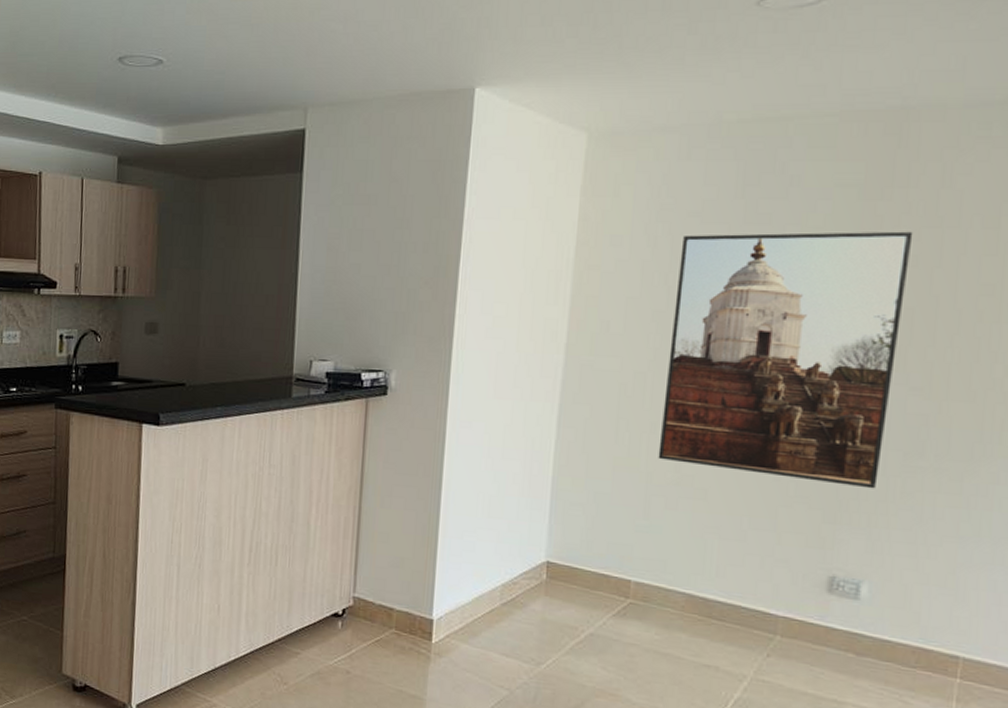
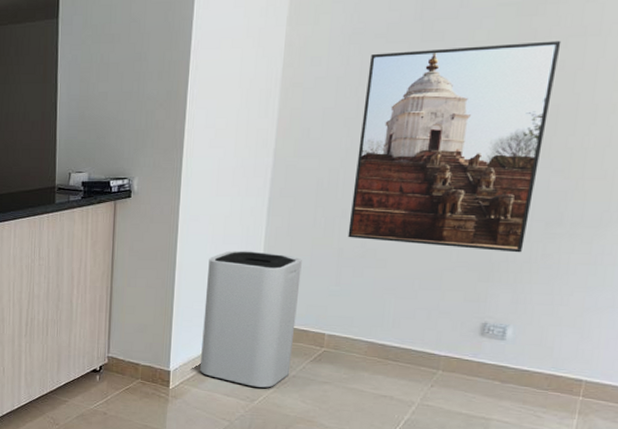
trash can: none [472,468,601,649] -> present [200,250,302,389]

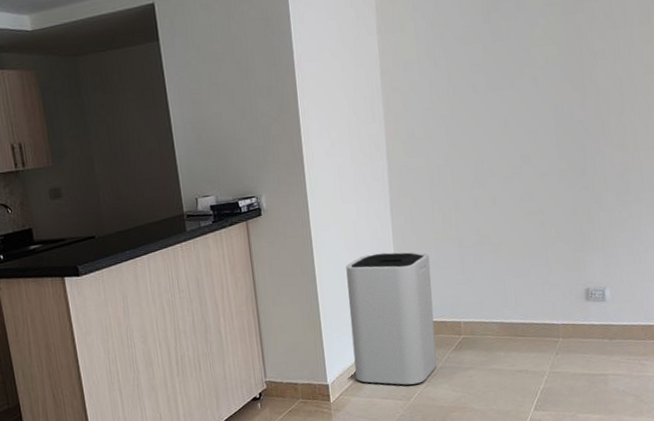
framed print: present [348,40,561,253] -> none [453,33,604,228]

